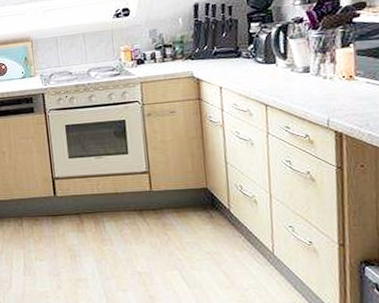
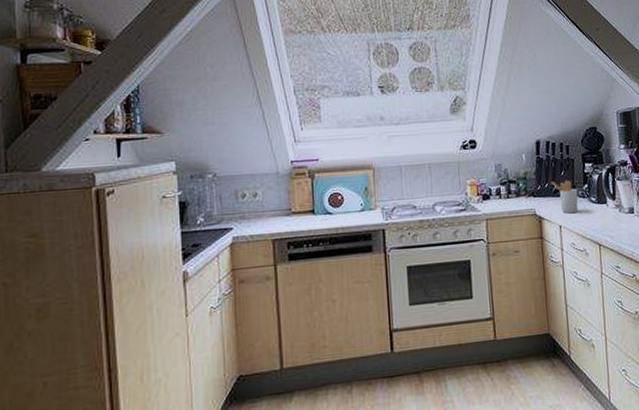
utensil holder: none [210,42,242,75] -> present [550,180,578,214]

